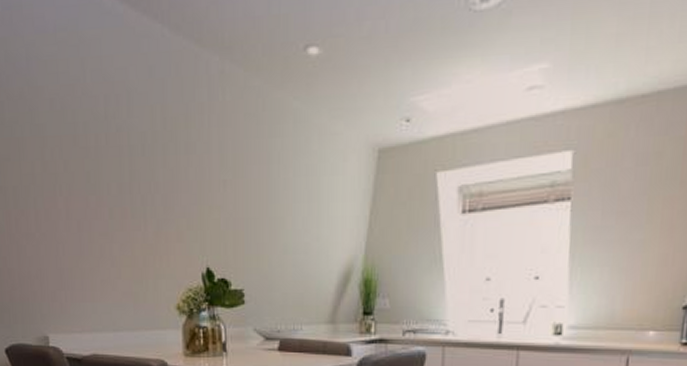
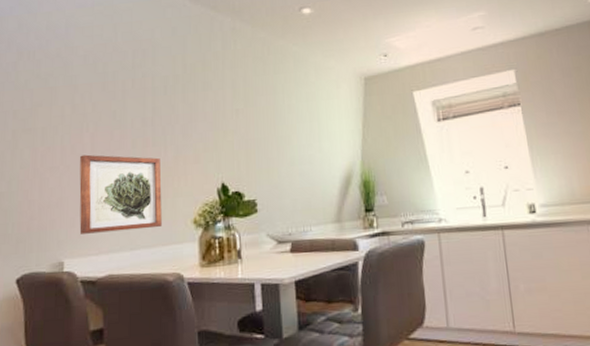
wall art: none [56,222,144,311] -> present [79,154,162,234]

